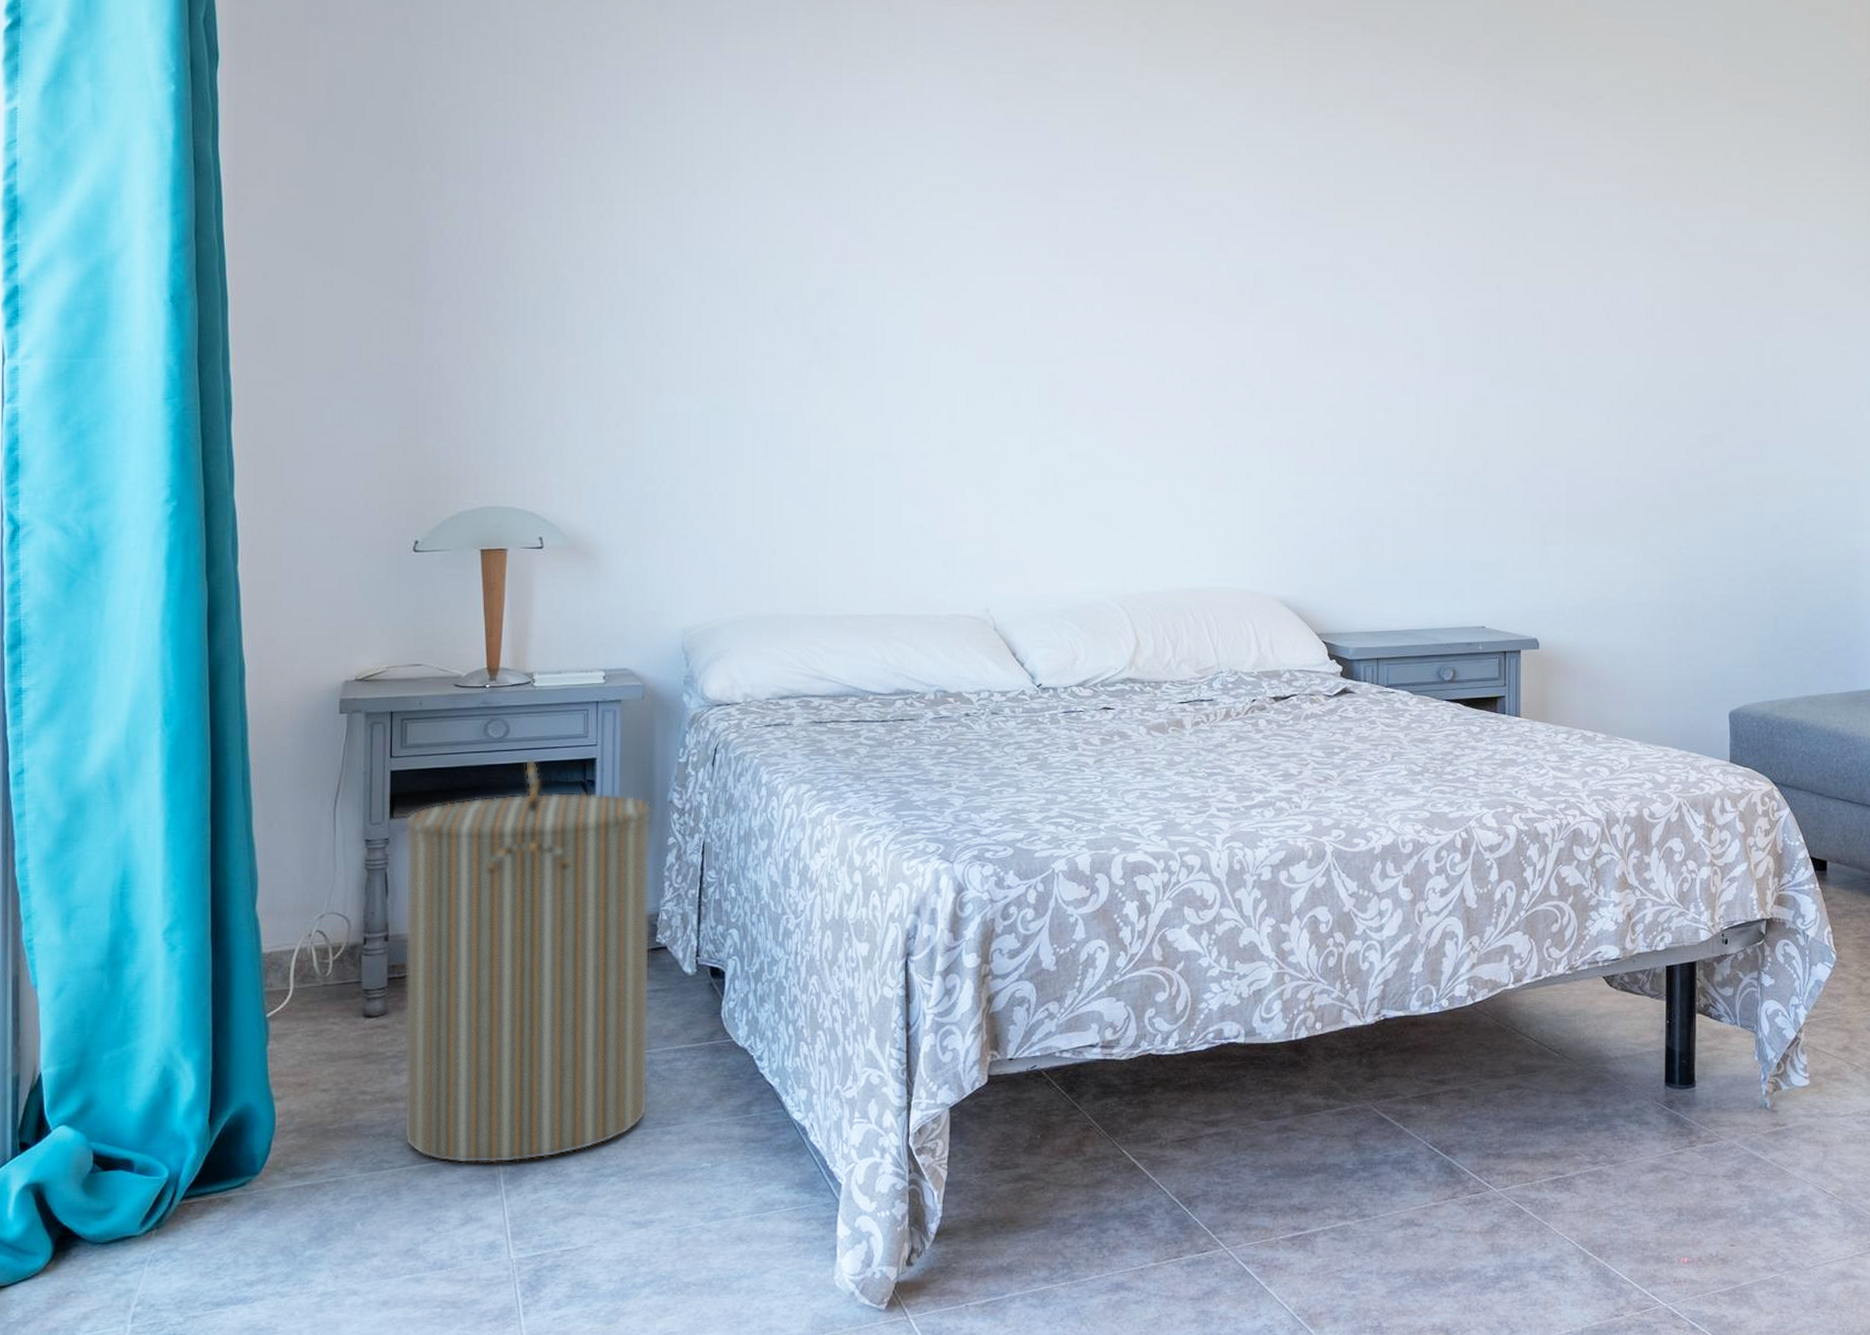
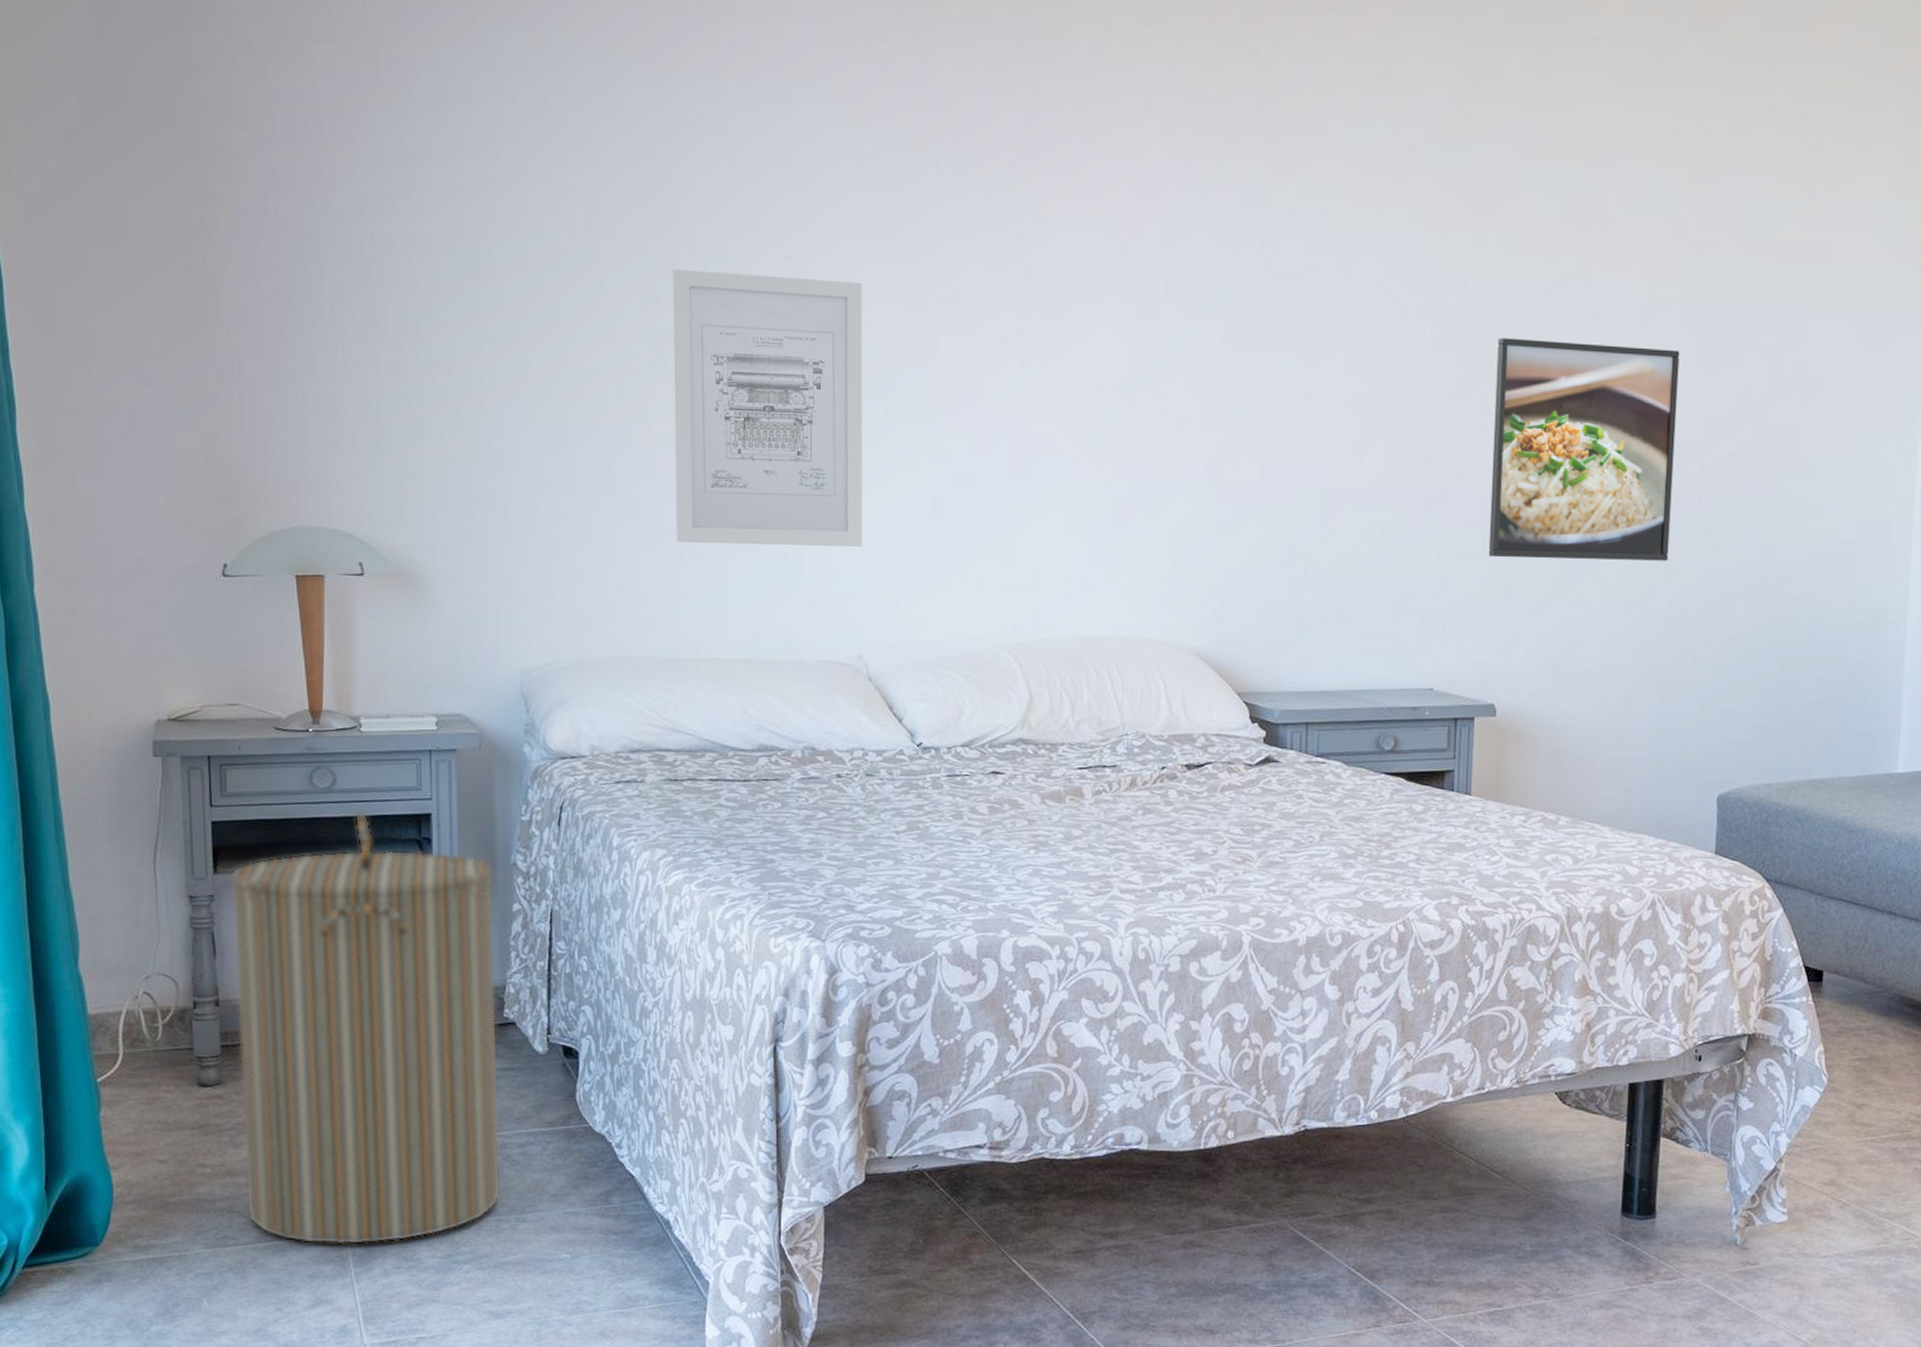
wall art: none [825,284,992,516] -> present [672,269,863,547]
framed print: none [1527,334,1679,515] -> present [1488,338,1680,561]

